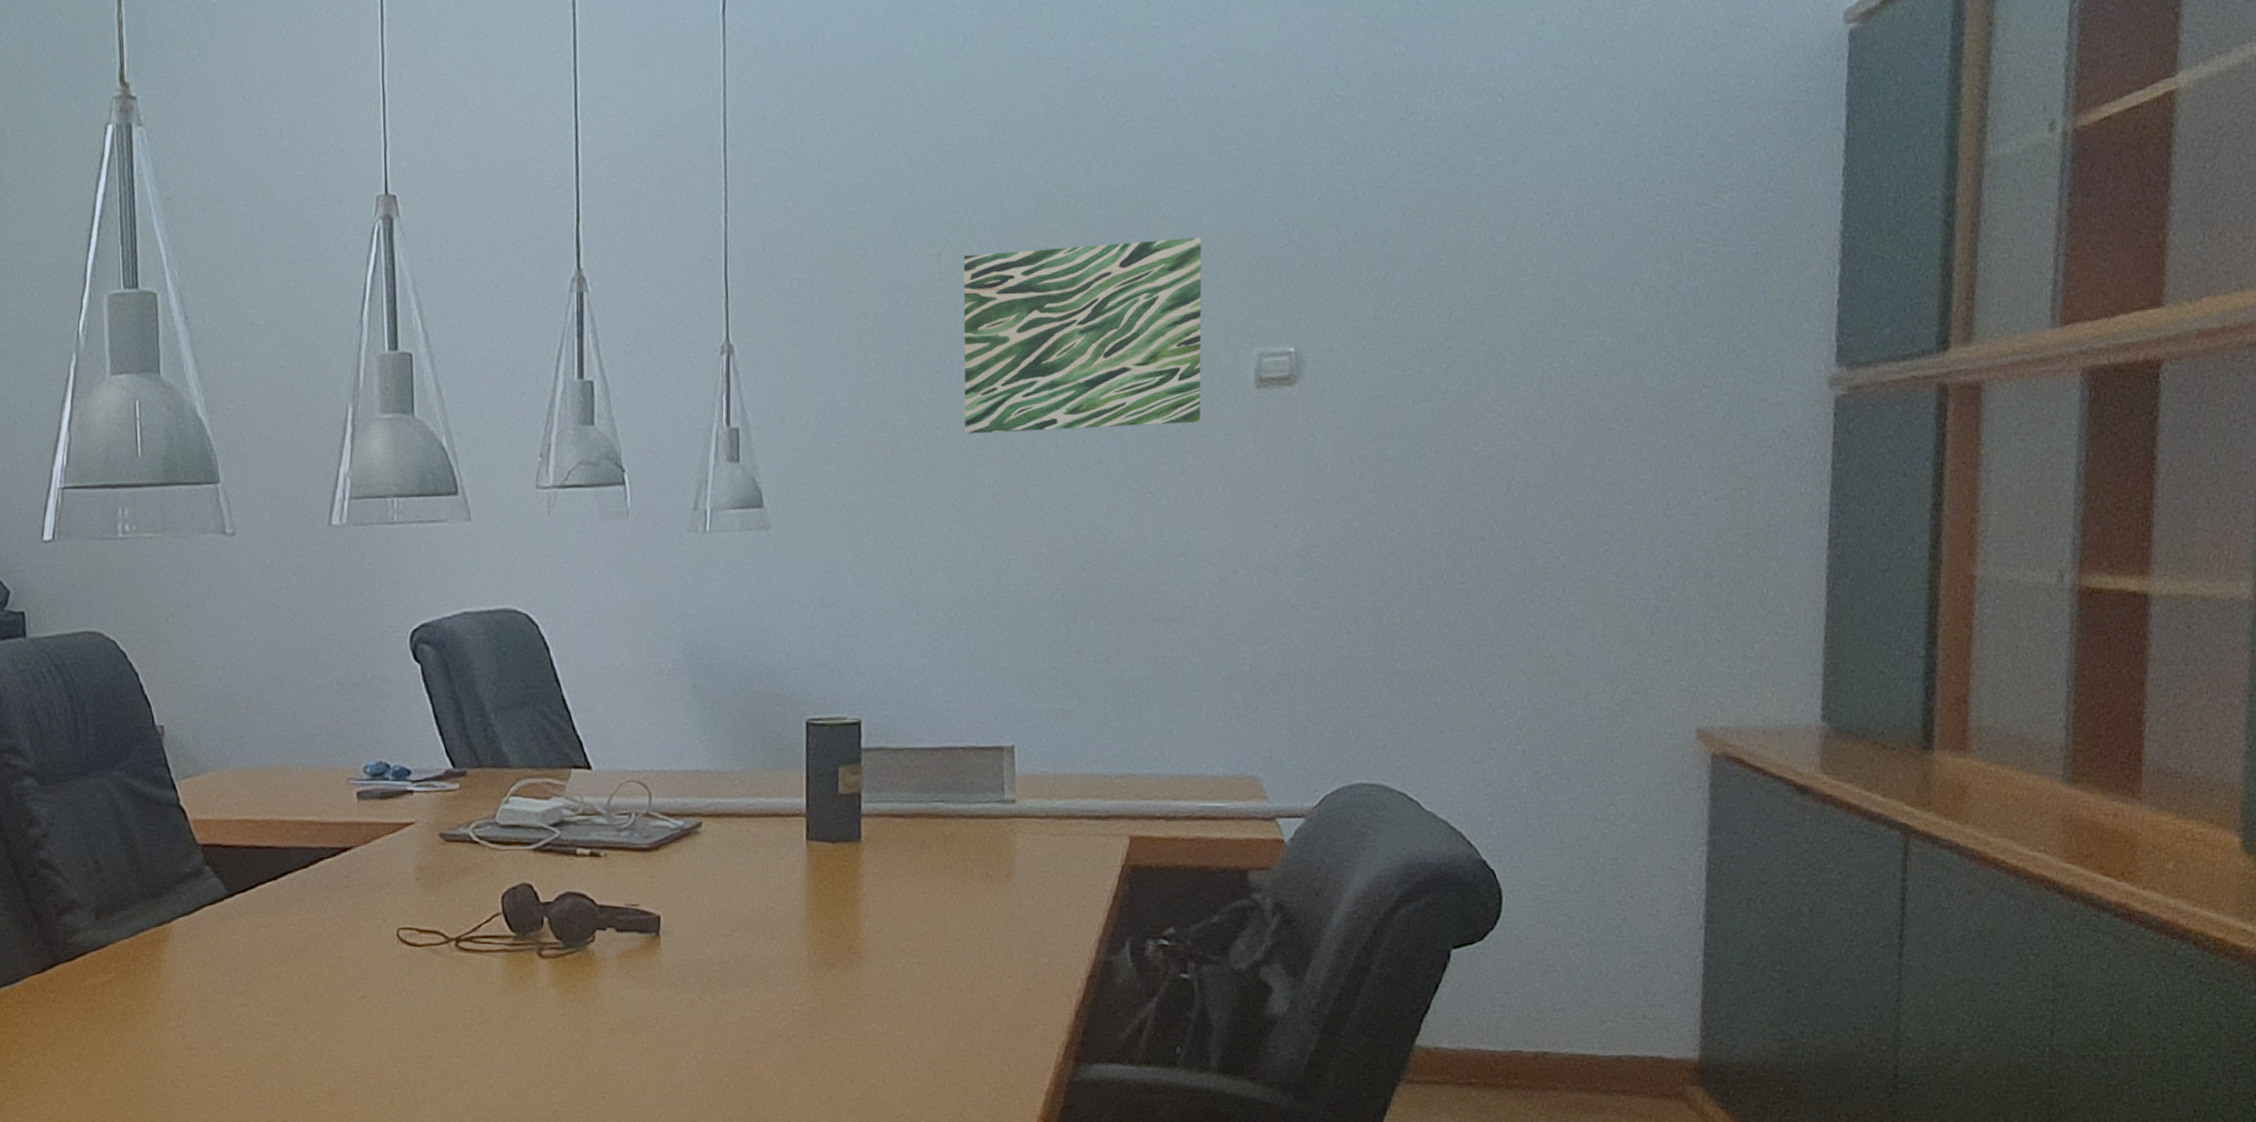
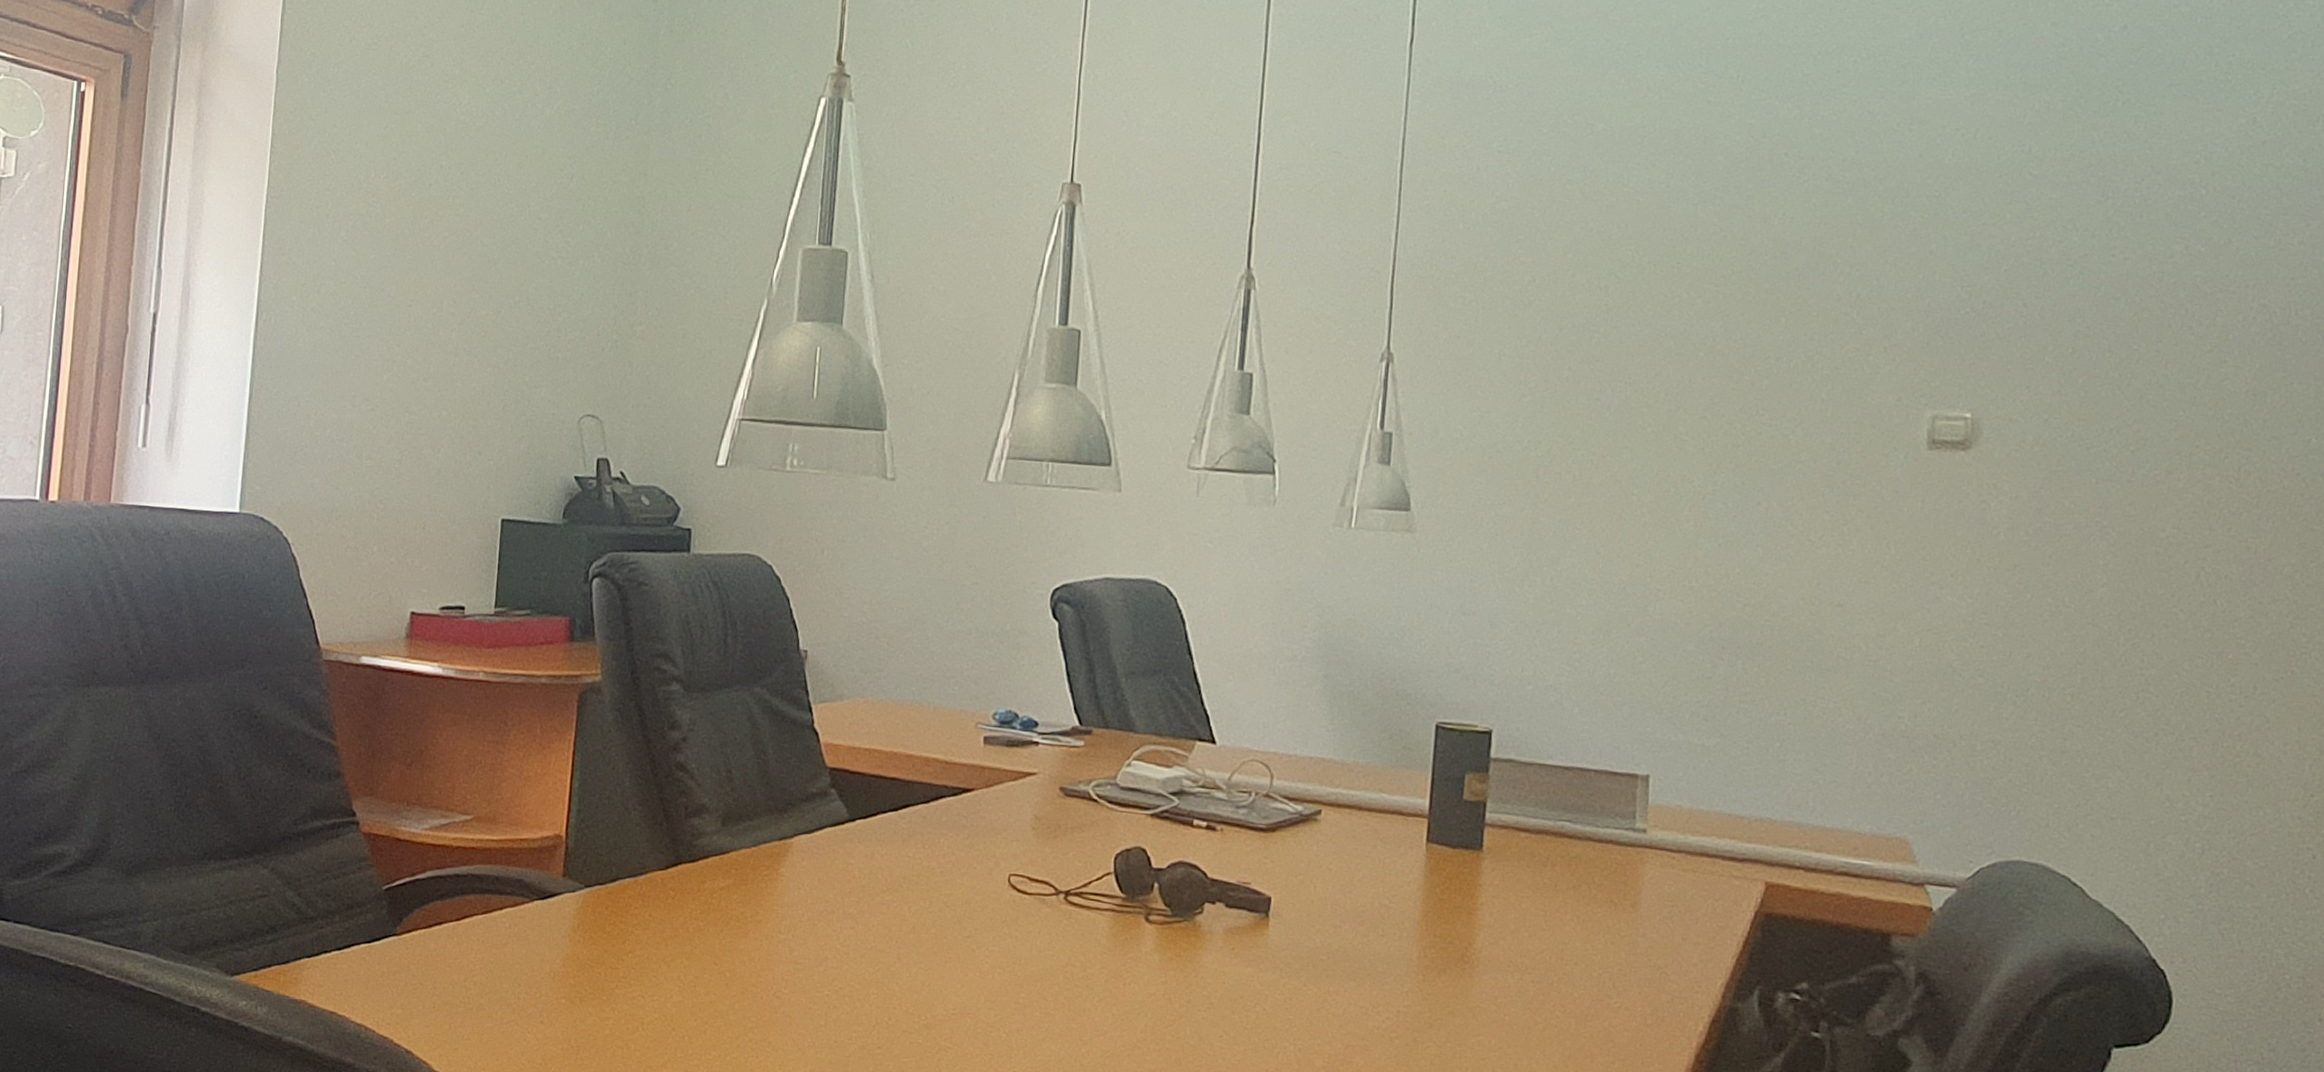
wall art: present [963,238,1202,434] -> none [1620,291,1880,477]

